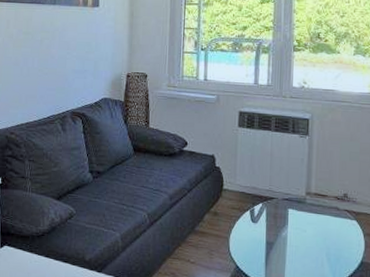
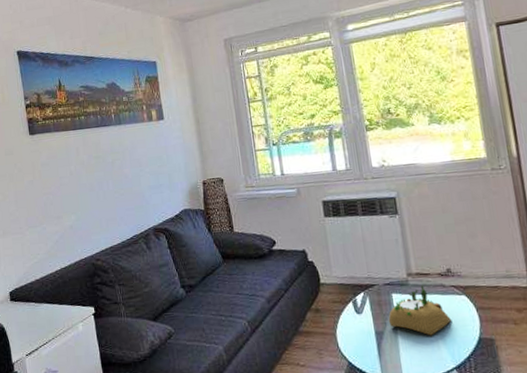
succulent planter: none [280,205,340,253] -> present [388,285,452,336]

